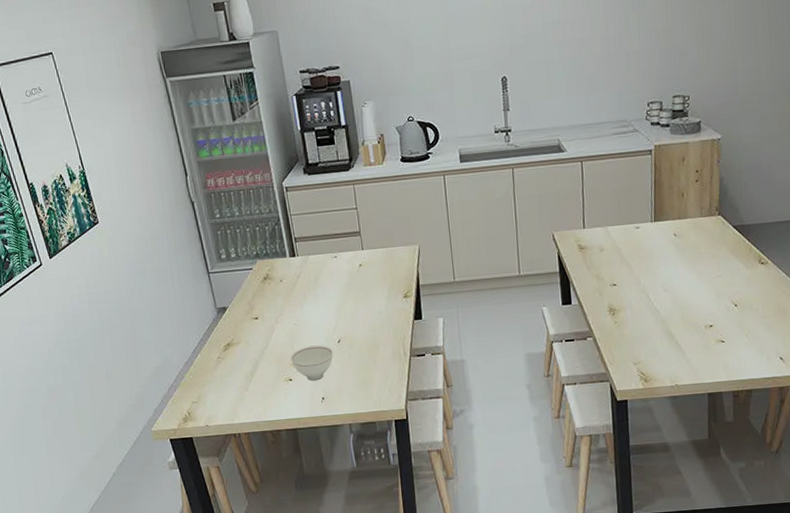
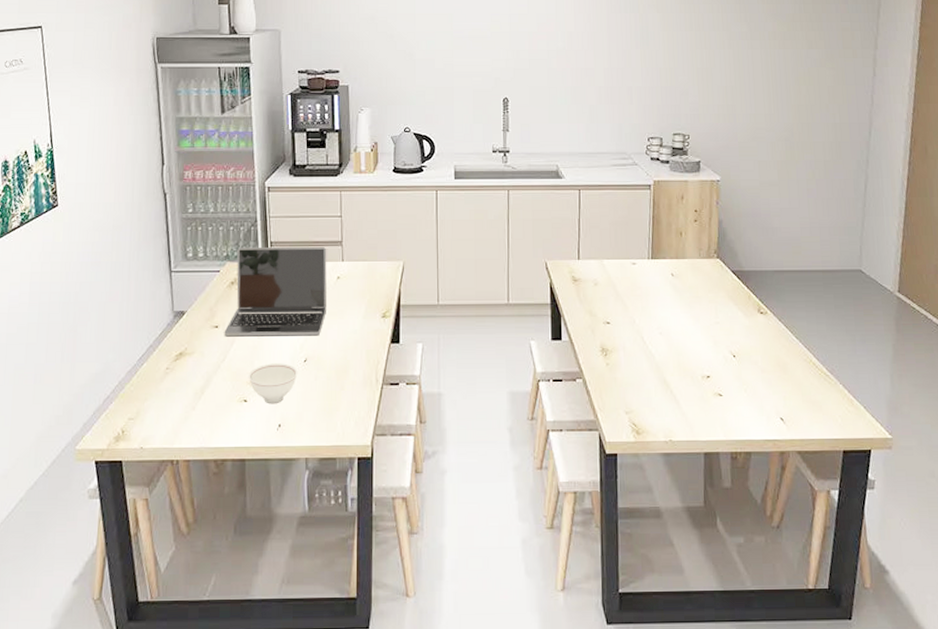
laptop: none [263,238,353,326] -> present [224,247,327,337]

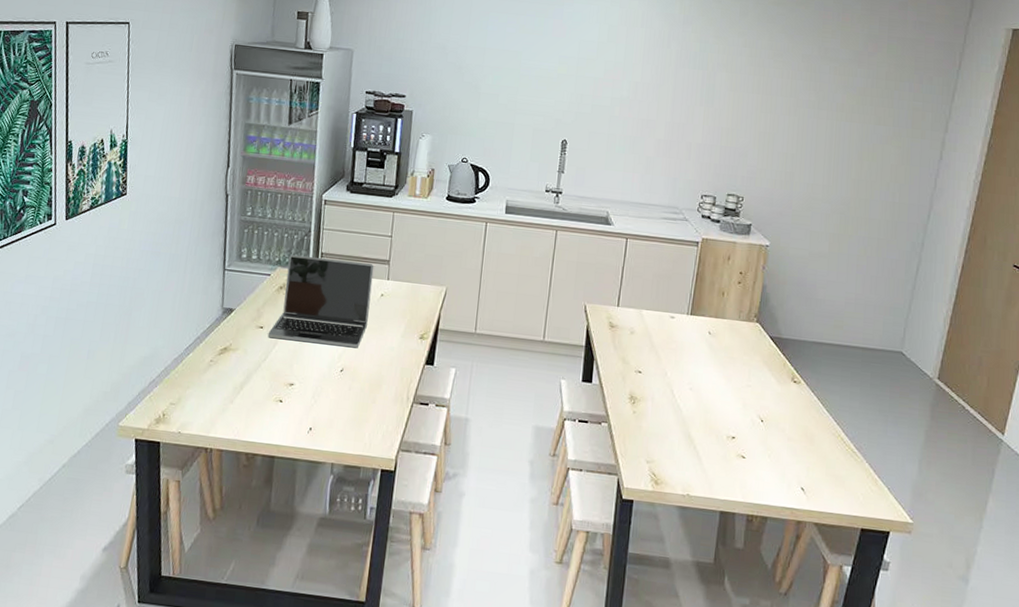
bowl: present [248,363,298,404] -> none [286,368,334,408]

